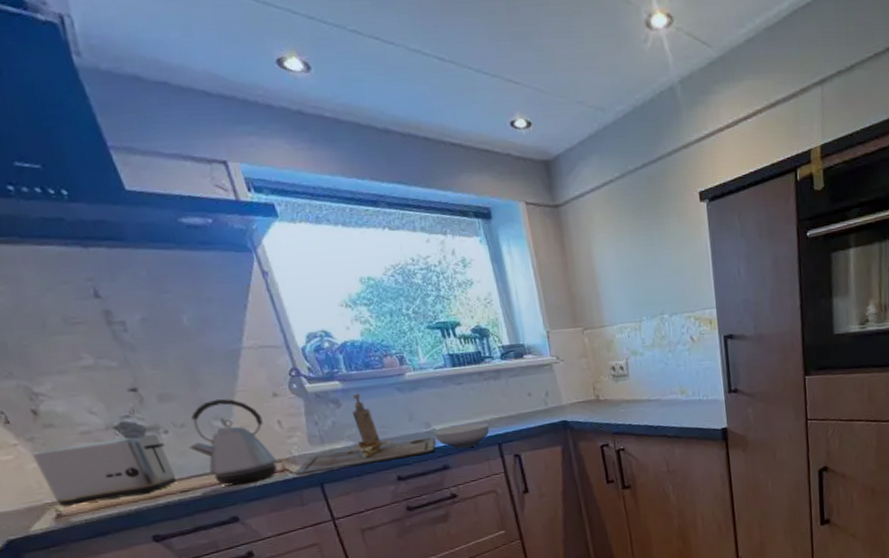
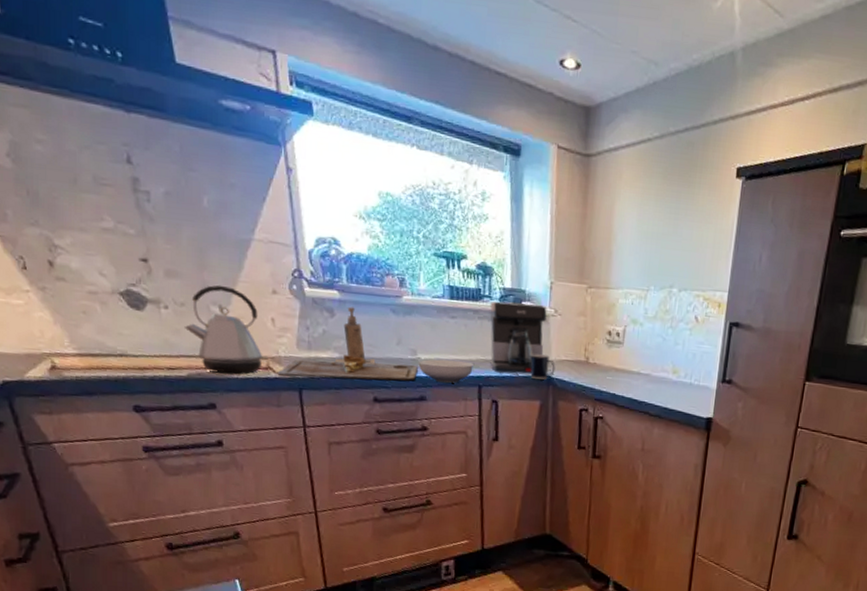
toaster: present [31,434,177,507] -> none [40,301,167,364]
coffee maker: none [493,355,555,428] -> present [490,301,547,375]
mug: none [541,401,569,427] -> present [529,353,555,380]

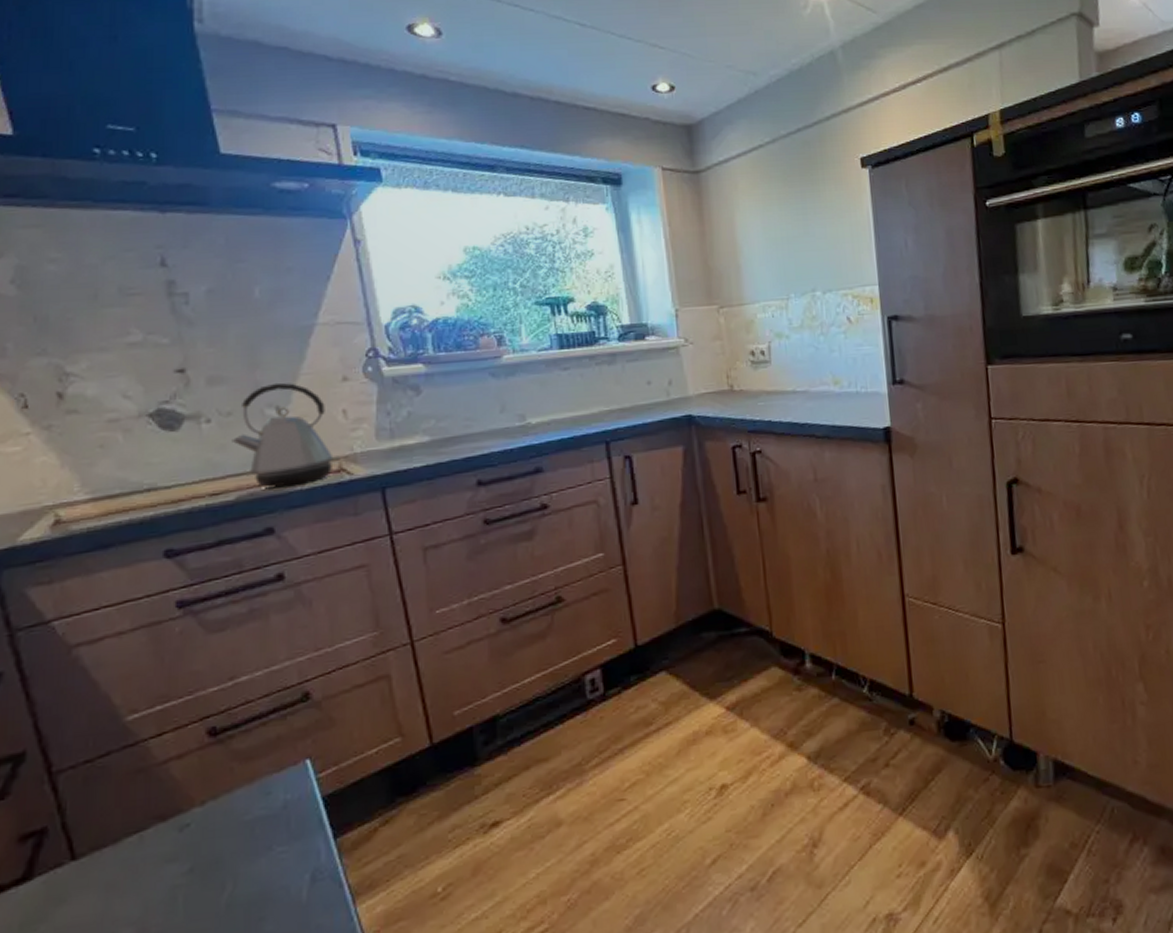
cutting board: present [277,355,419,381] -> none [352,432,531,478]
soap dispenser: present [334,306,376,364] -> none [424,379,476,448]
bowl: present [418,359,475,384] -> none [529,416,598,448]
coffee maker: present [490,301,547,375] -> none [608,337,679,423]
mug: present [529,353,555,380] -> none [662,391,695,423]

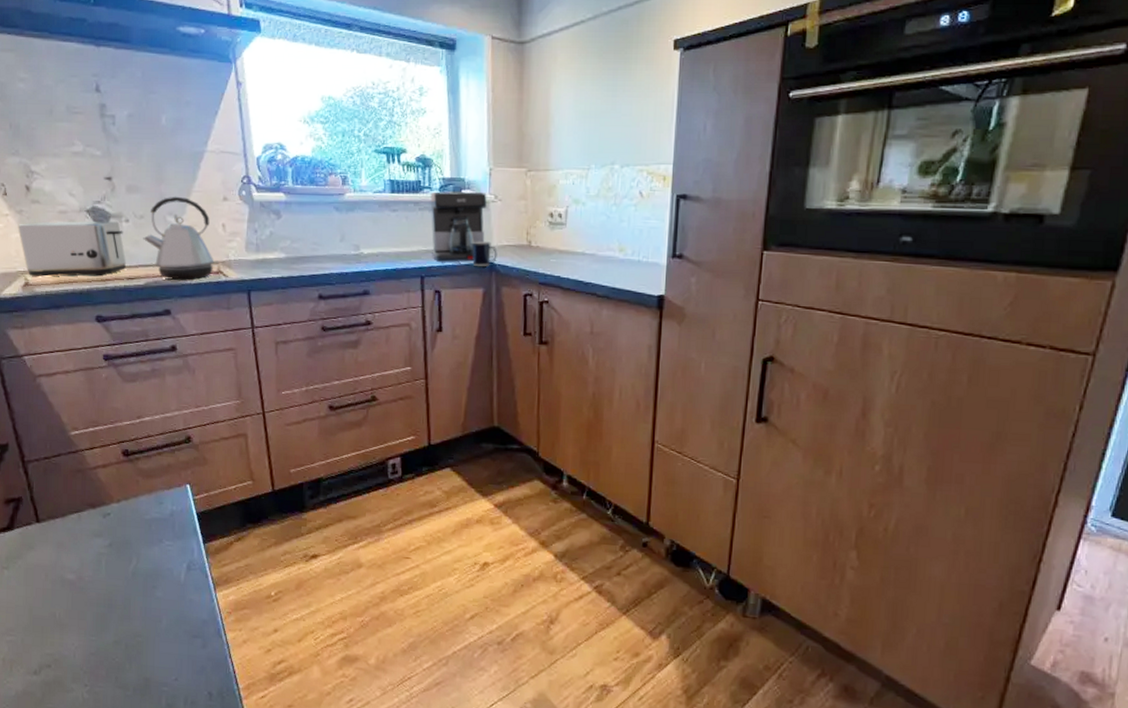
toaster: none [44,423,209,512] -> present [17,220,127,278]
coffee maker: none [608,337,679,423] -> present [430,191,487,263]
mug: none [662,391,695,423] -> present [471,241,497,267]

